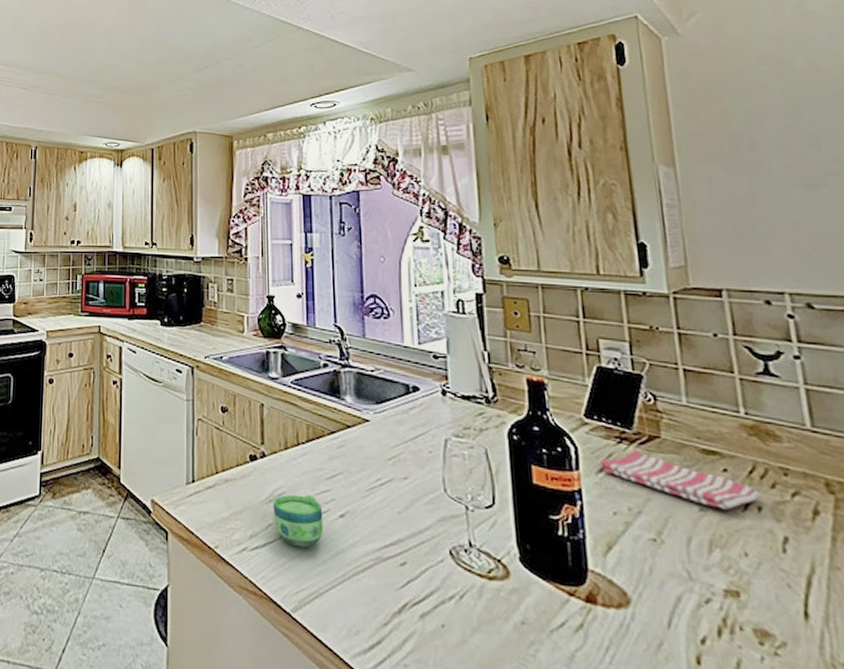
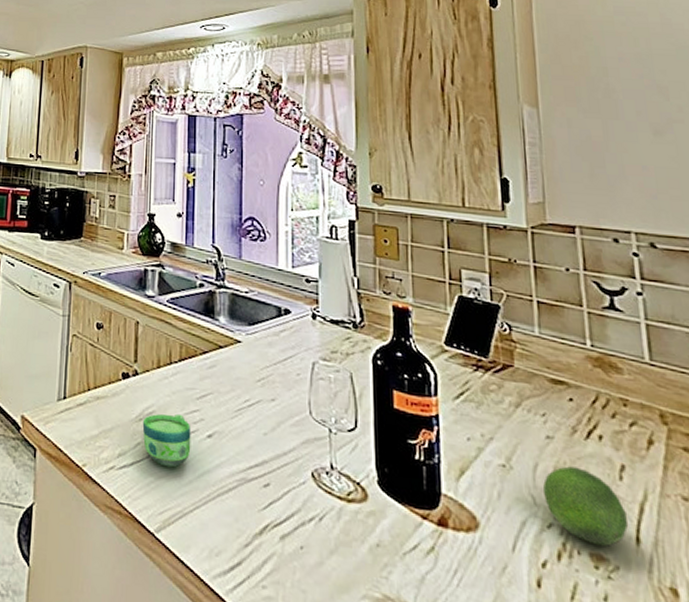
dish towel: present [600,449,761,510] -> none [457,377,602,438]
fruit: none [699,539,796,621] -> present [543,466,629,546]

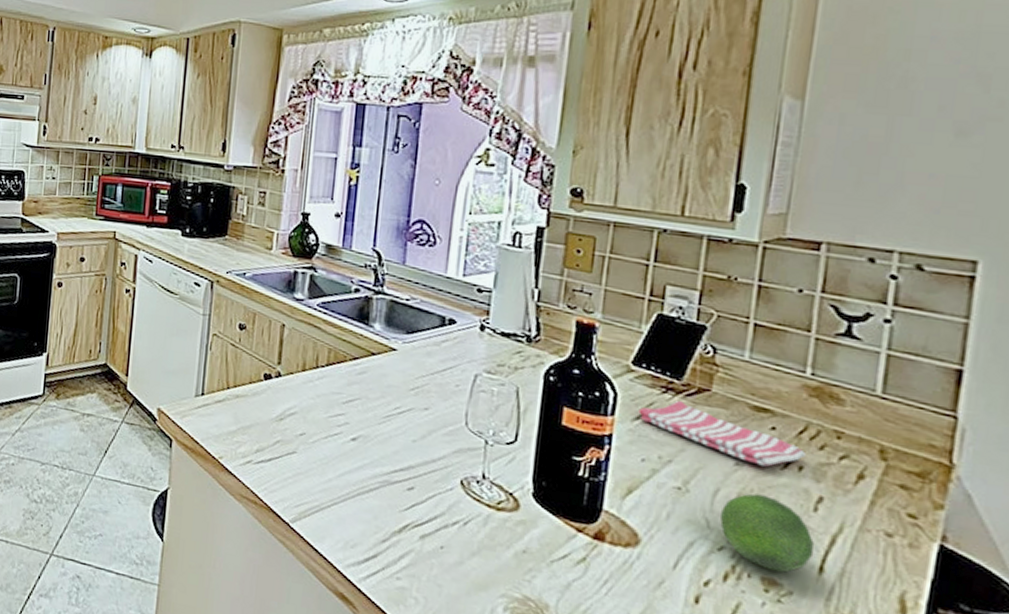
cup: present [142,413,191,468] -> none [282,415,335,466]
dish towel: none [457,377,602,438] -> present [638,400,806,467]

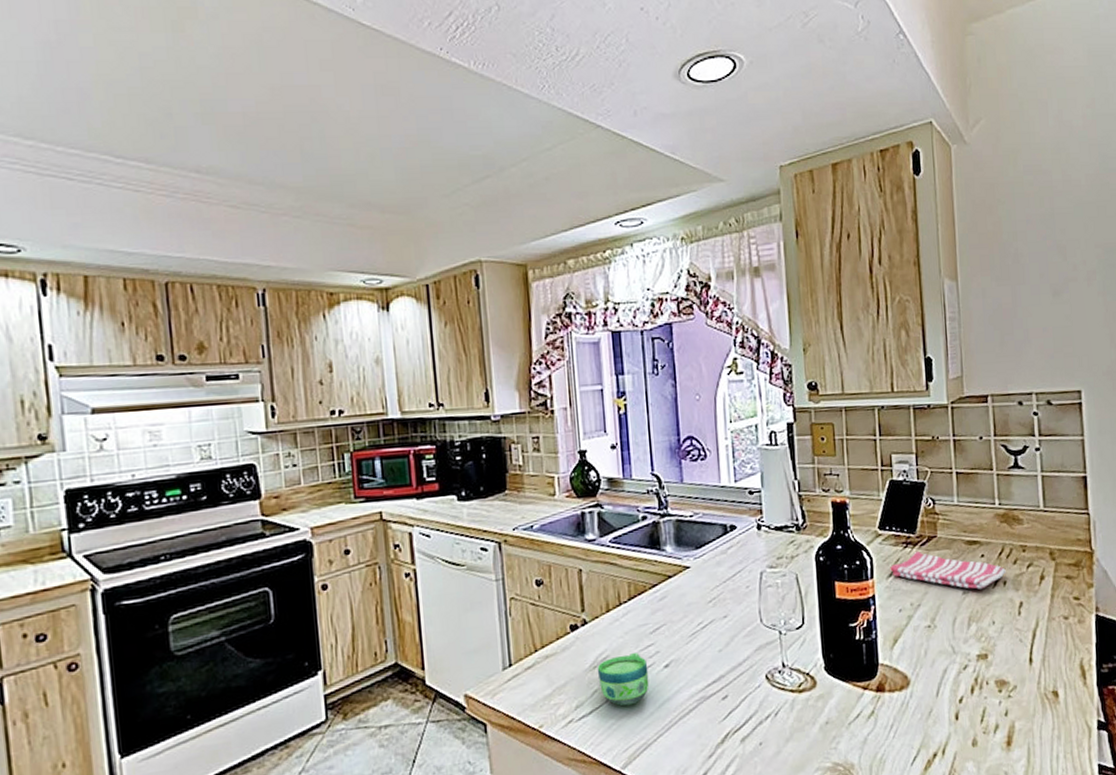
cup: none [282,415,335,466] -> present [597,652,649,707]
fruit: present [720,493,815,572] -> none [960,612,1025,674]

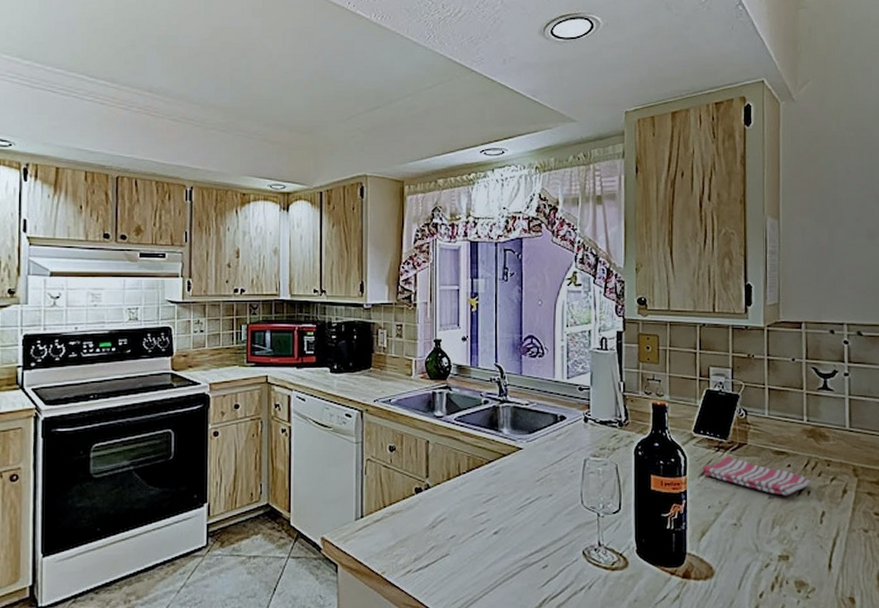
cup: present [597,652,649,707] -> none [435,517,479,564]

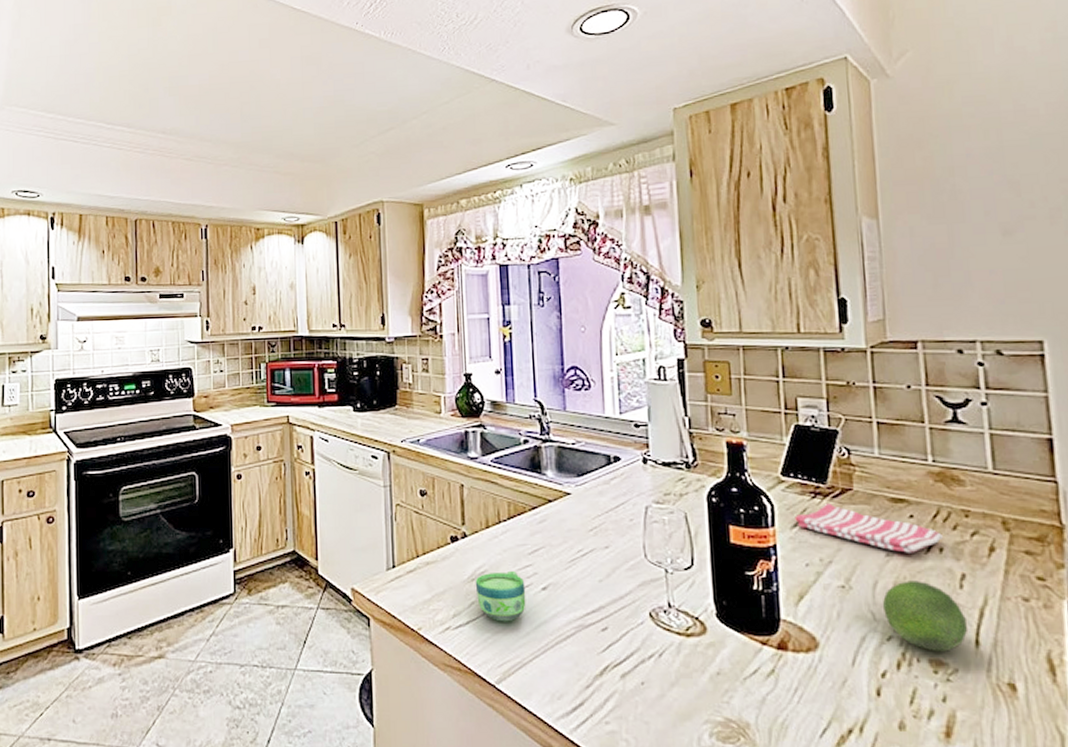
cup: none [435,517,479,564] -> present [475,570,526,622]
fruit: none [764,518,824,575] -> present [883,581,969,651]

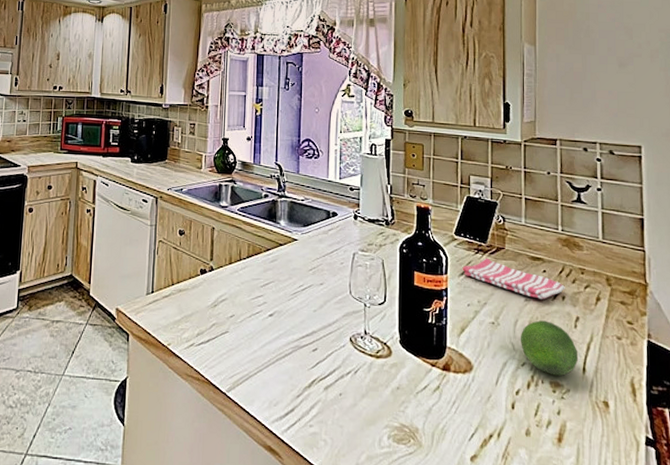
cup: present [475,570,526,622] -> none [217,299,256,341]

